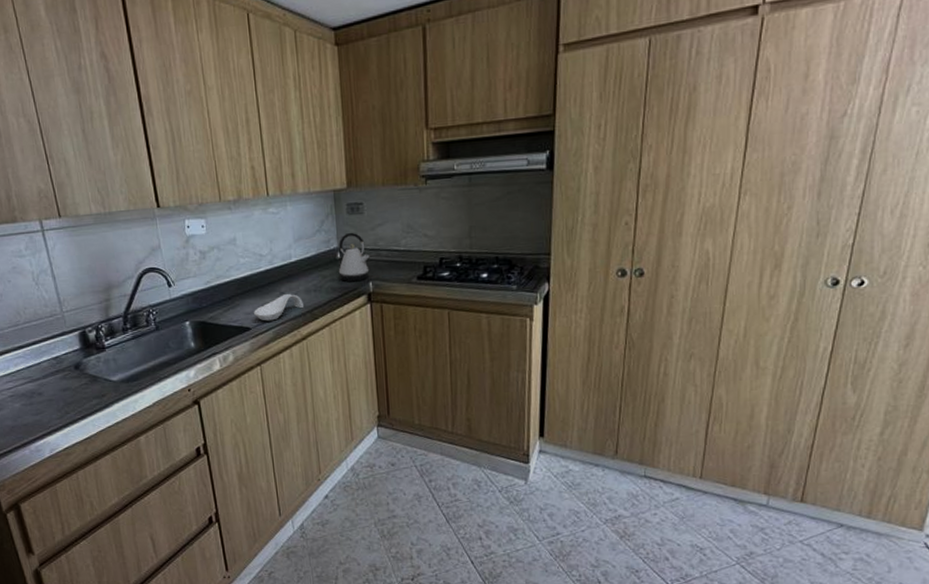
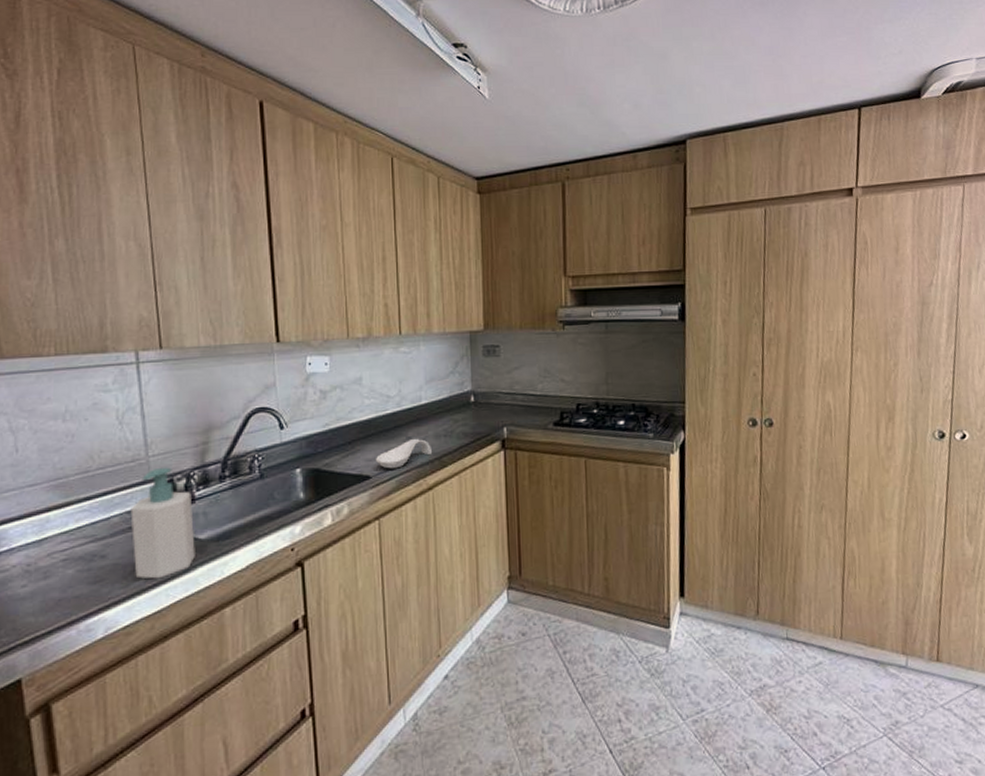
soap bottle: none [55,321,111,412] -> present [130,467,195,579]
kettle: present [338,232,370,282] -> none [471,375,505,427]

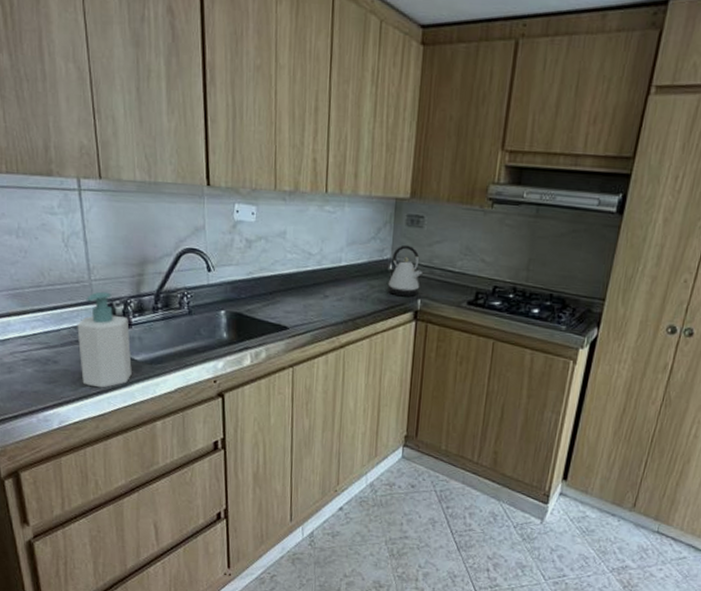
spoon rest: present [376,439,433,469] -> none [294,298,348,324]
kettle: none [471,375,505,427] -> present [388,245,423,297]

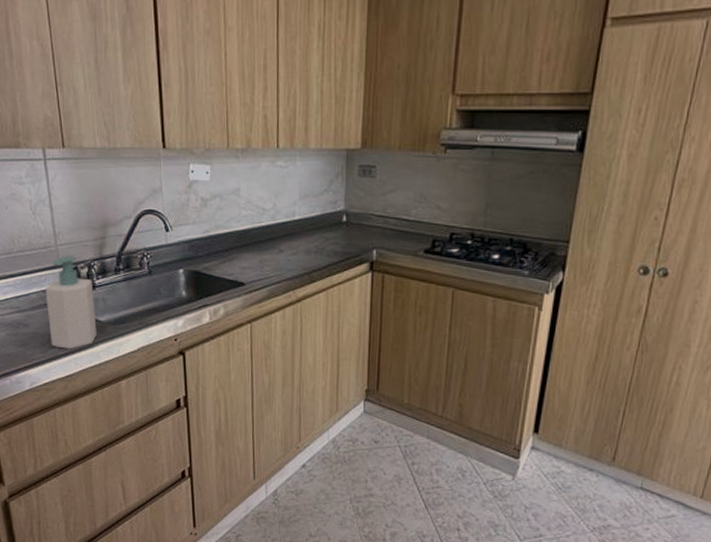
kettle: present [388,245,423,297] -> none [342,195,377,248]

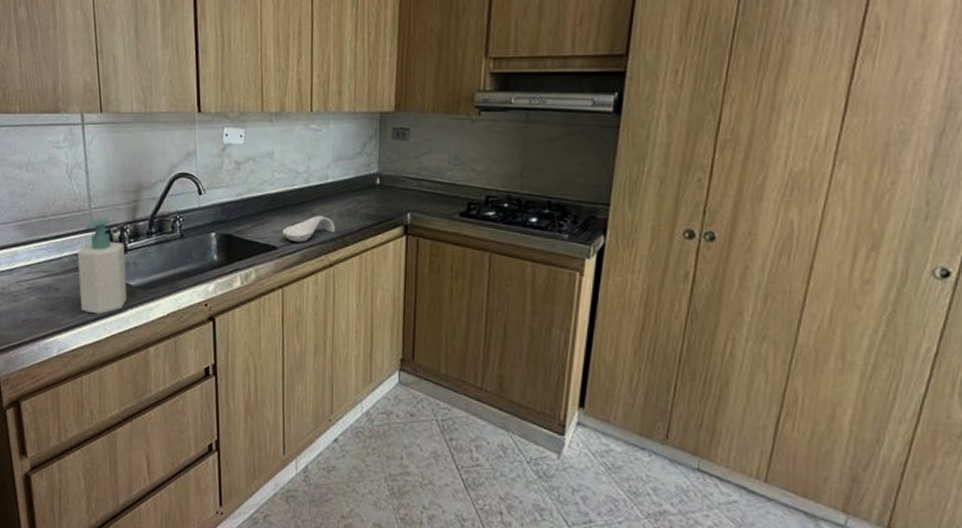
spoon rest: none [250,253,303,279] -> present [283,216,336,243]

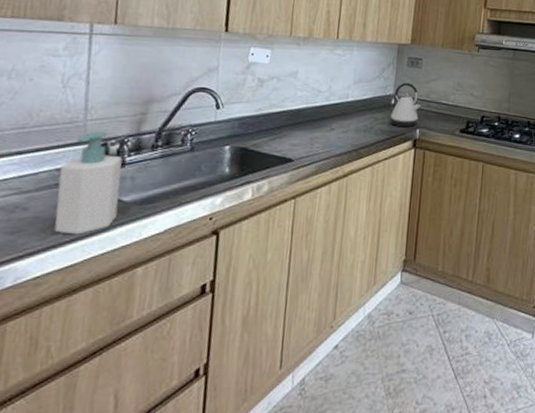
spoon rest: present [283,216,336,243] -> none [300,131,352,155]
kettle: none [376,158,411,211] -> present [390,82,421,128]

